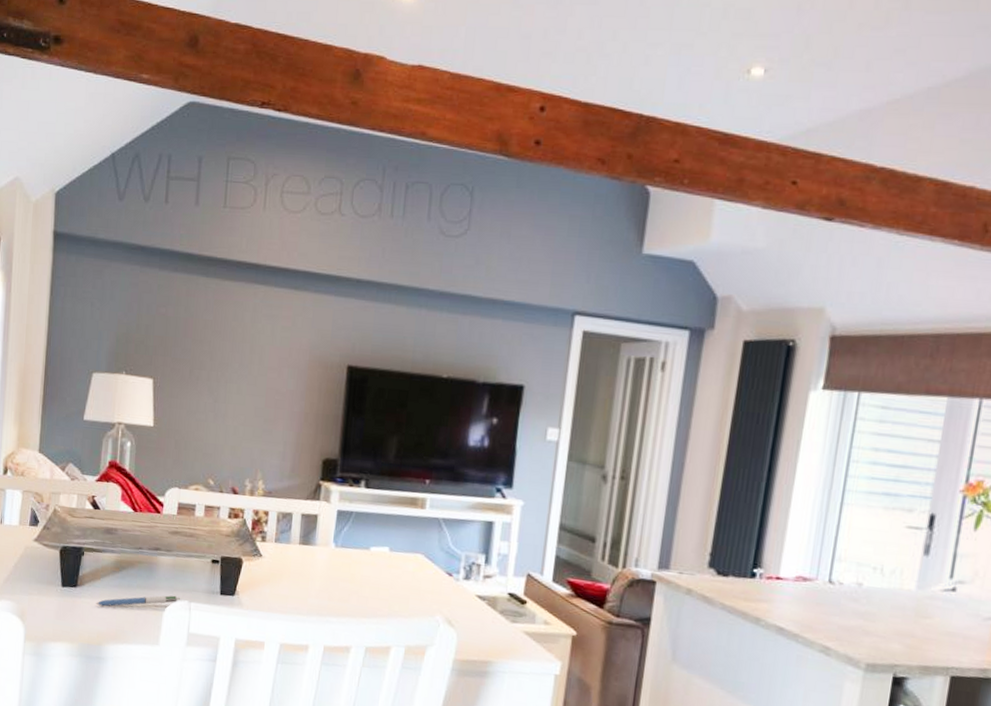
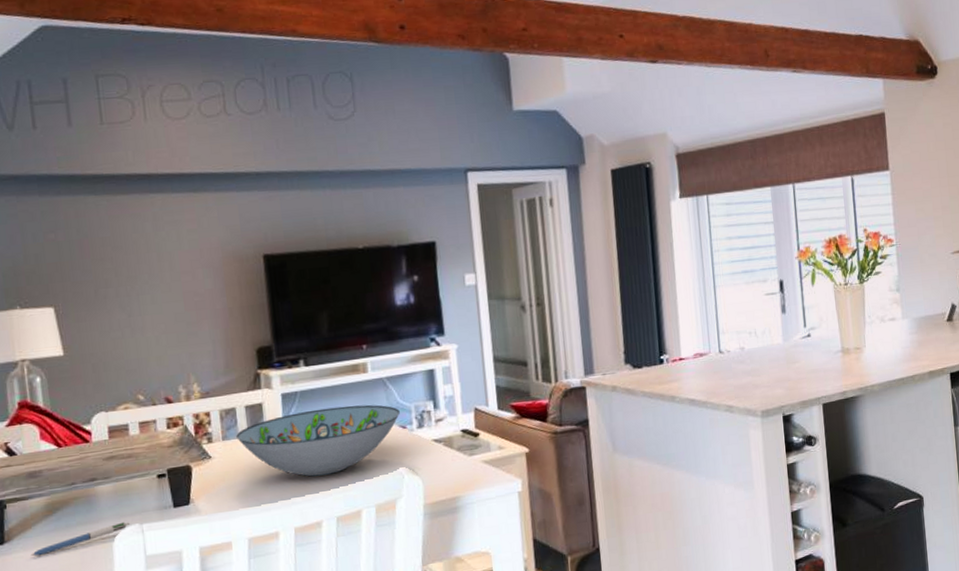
decorative bowl: none [288,532,449,603] -> present [236,404,400,477]

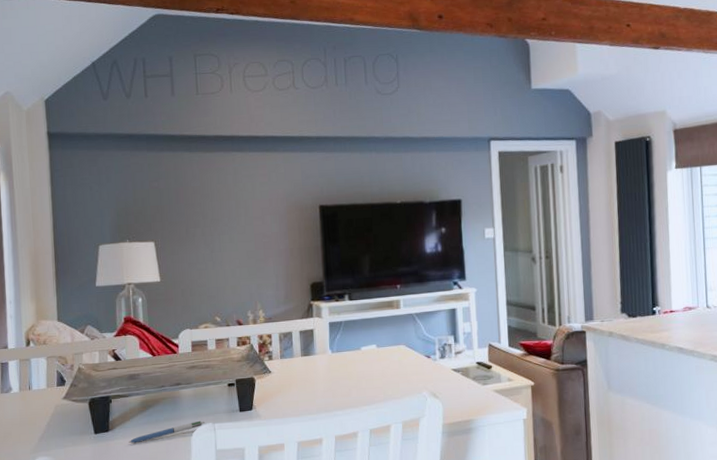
decorative bowl: present [236,404,400,477] -> none [291,335,426,394]

